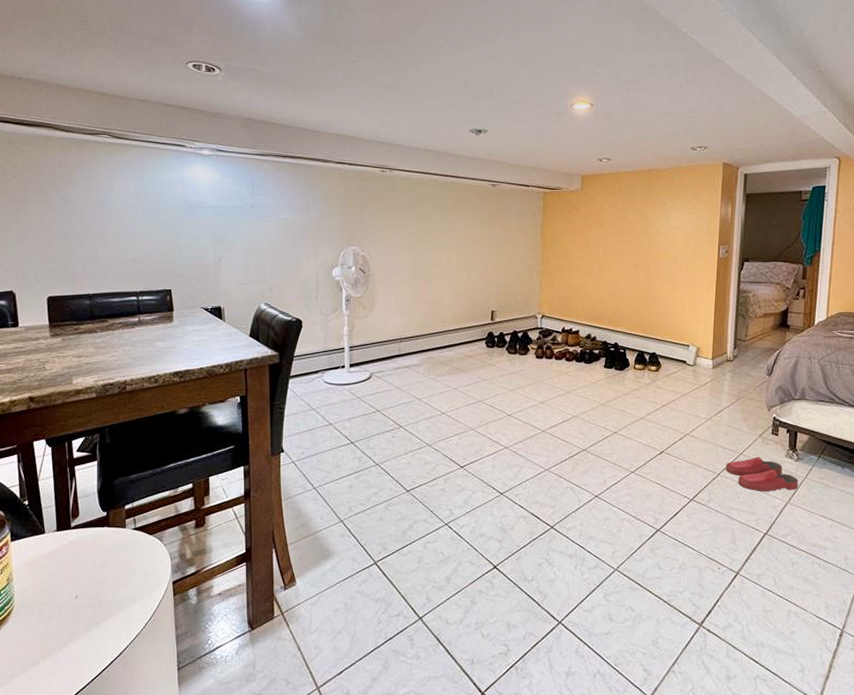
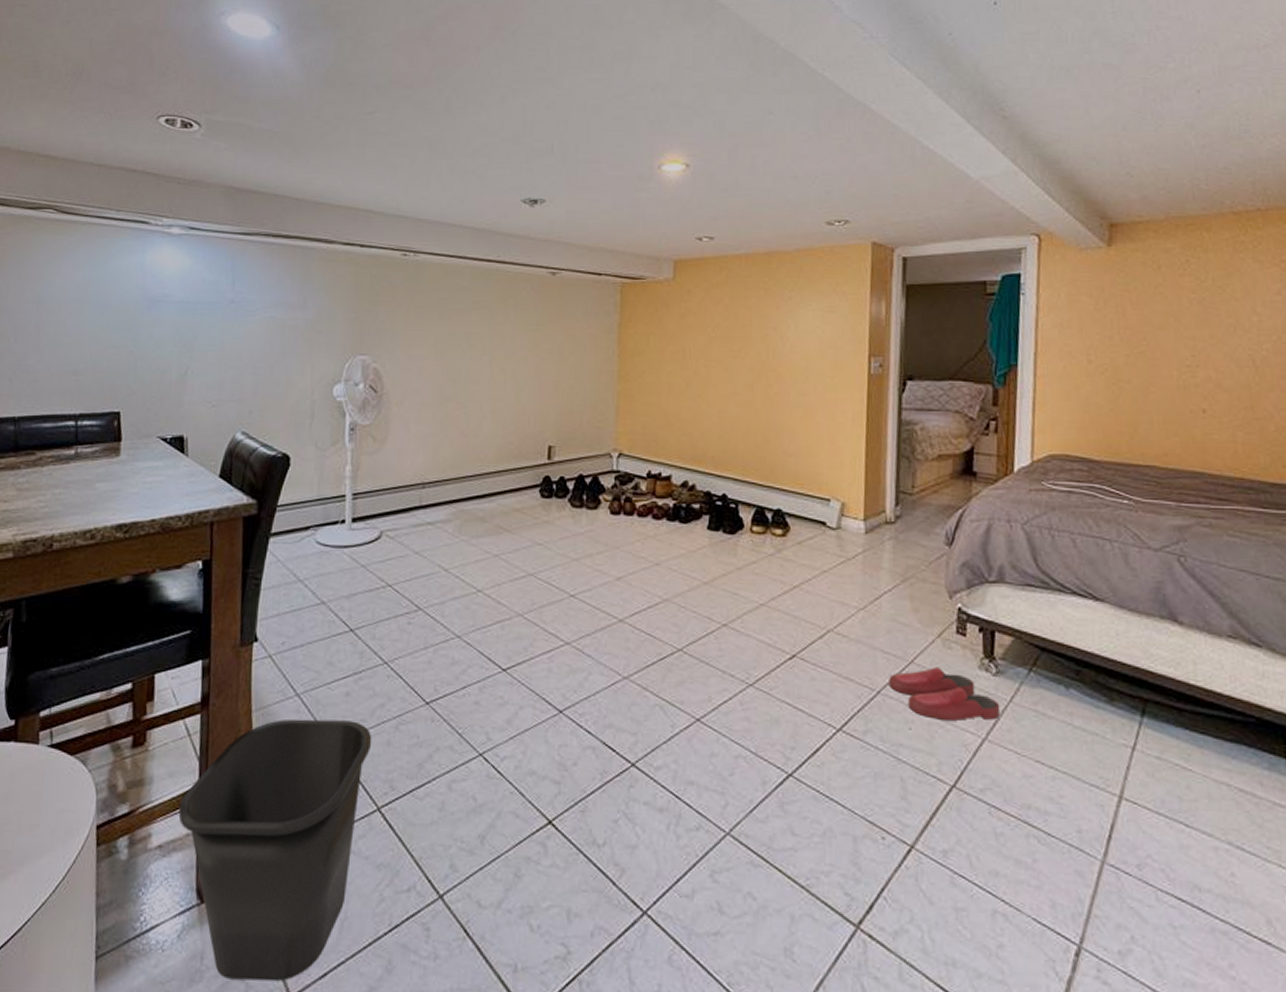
waste bin: none [232,504,369,678] -> present [178,718,372,982]

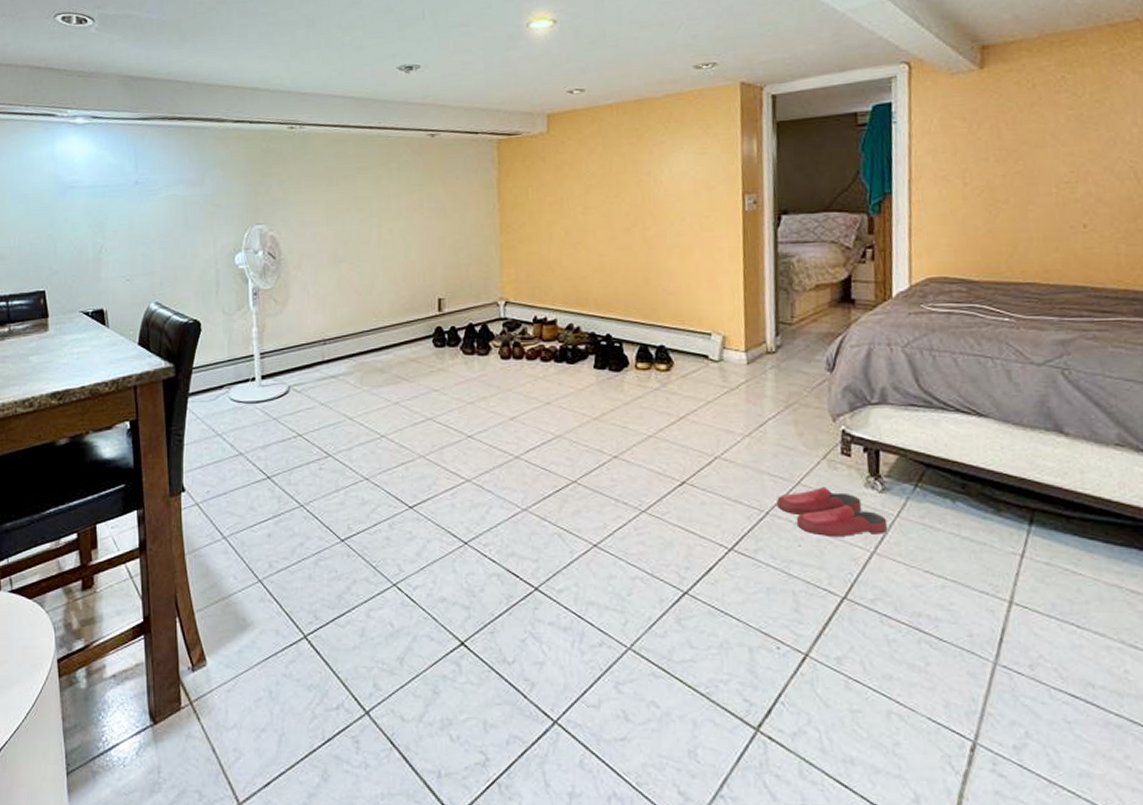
waste bin: present [178,718,372,982] -> none [127,559,295,791]

